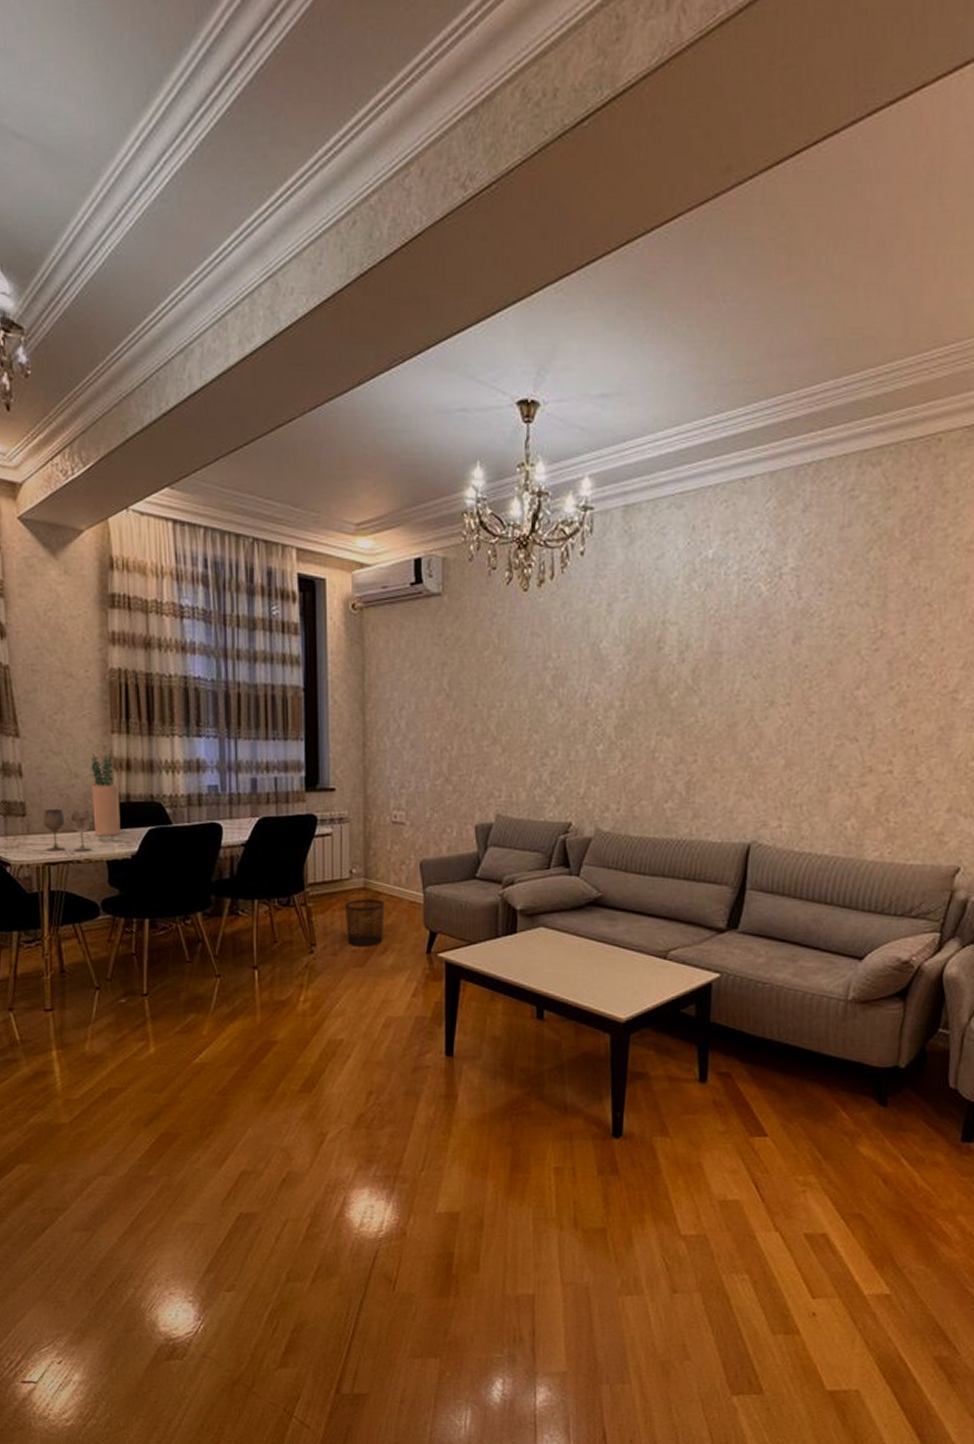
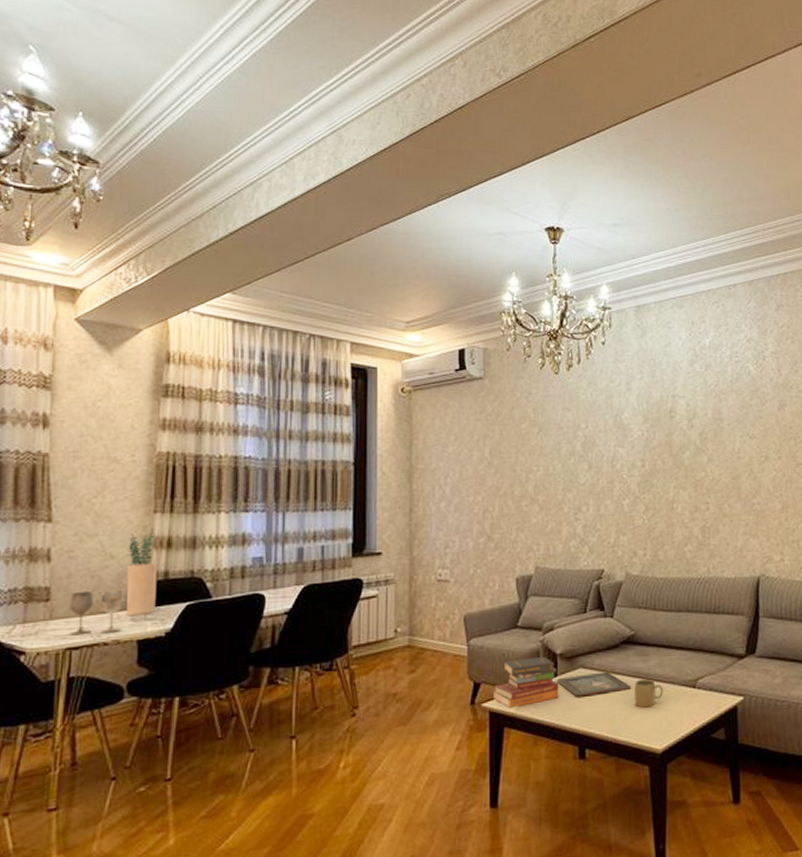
waste bin: present [344,899,385,948] -> none [388,656,429,706]
books: none [450,911,519,961] -> present [493,656,559,709]
decorative tray: none [516,933,595,958] -> present [556,671,631,698]
mug: none [599,944,630,975] -> present [634,678,663,708]

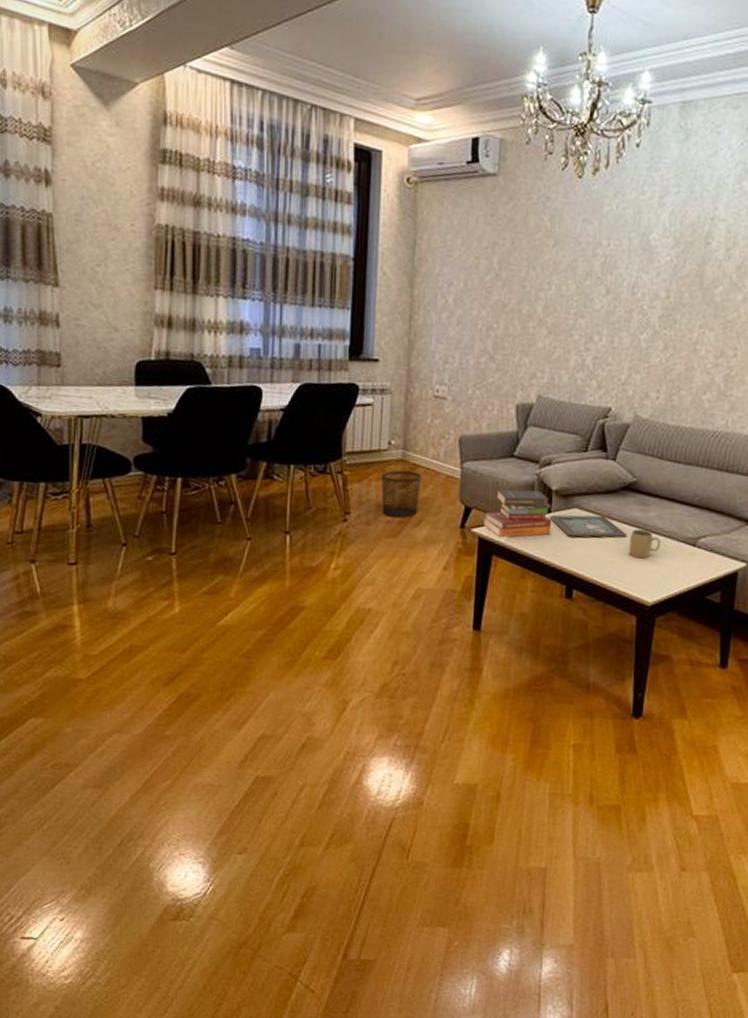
wineglass: present [69,590,125,636] -> none [79,361,129,406]
vase: present [126,528,158,617] -> none [130,305,159,394]
waste bin: none [388,656,429,706] -> present [381,470,422,519]

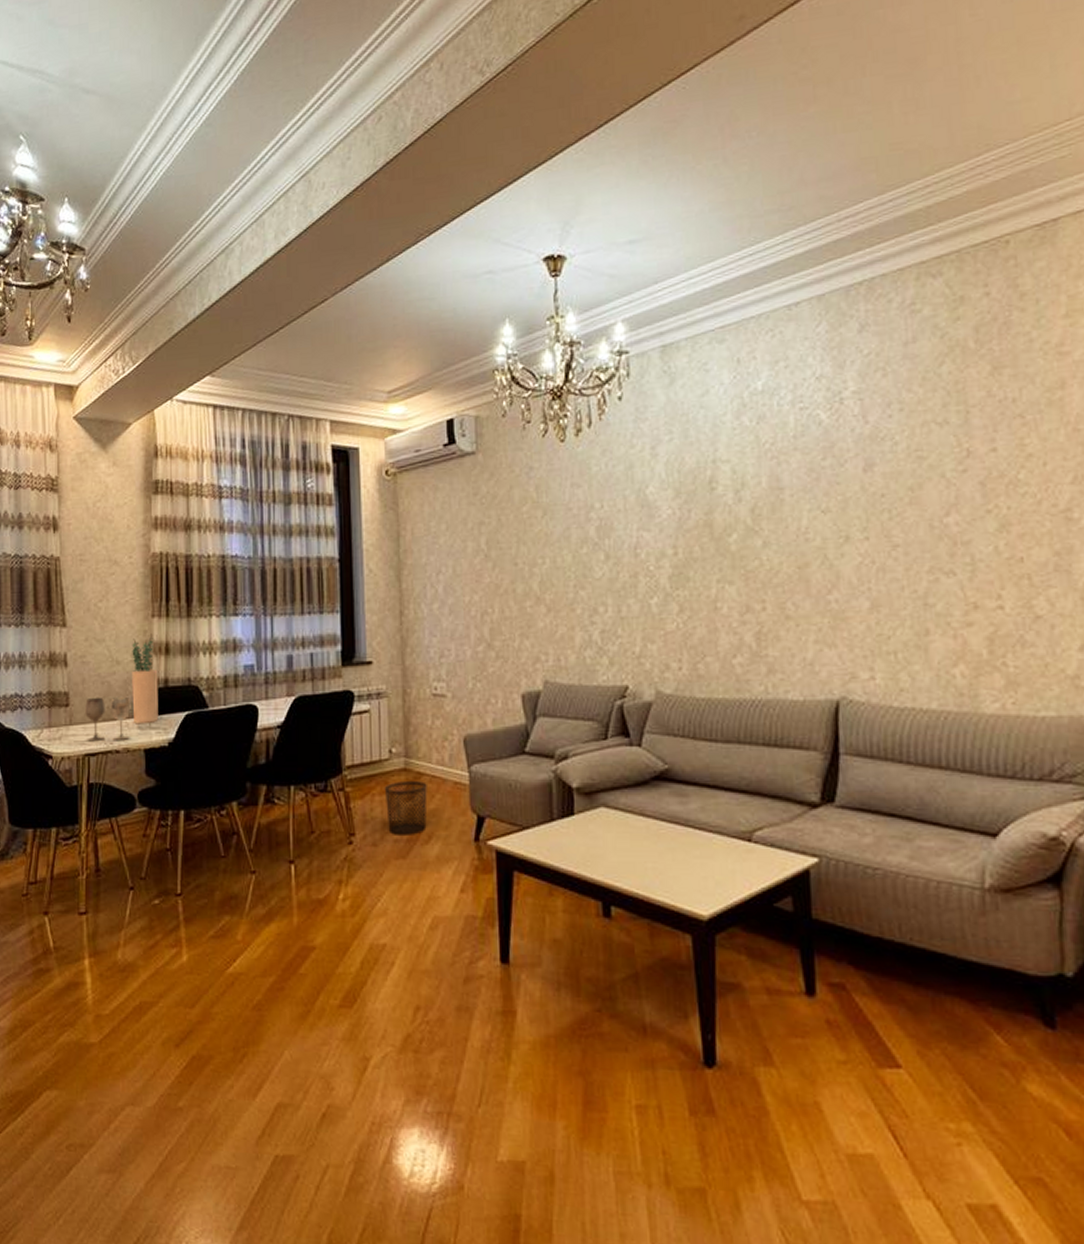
wineglass: none [79,361,129,406] -> present [85,697,131,742]
vase: none [130,305,159,394] -> present [132,633,159,725]
books: present [484,489,552,538] -> none [500,789,577,850]
decorative tray: present [549,514,626,538] -> none [573,813,666,844]
mug: present [629,528,661,559] -> none [670,825,708,862]

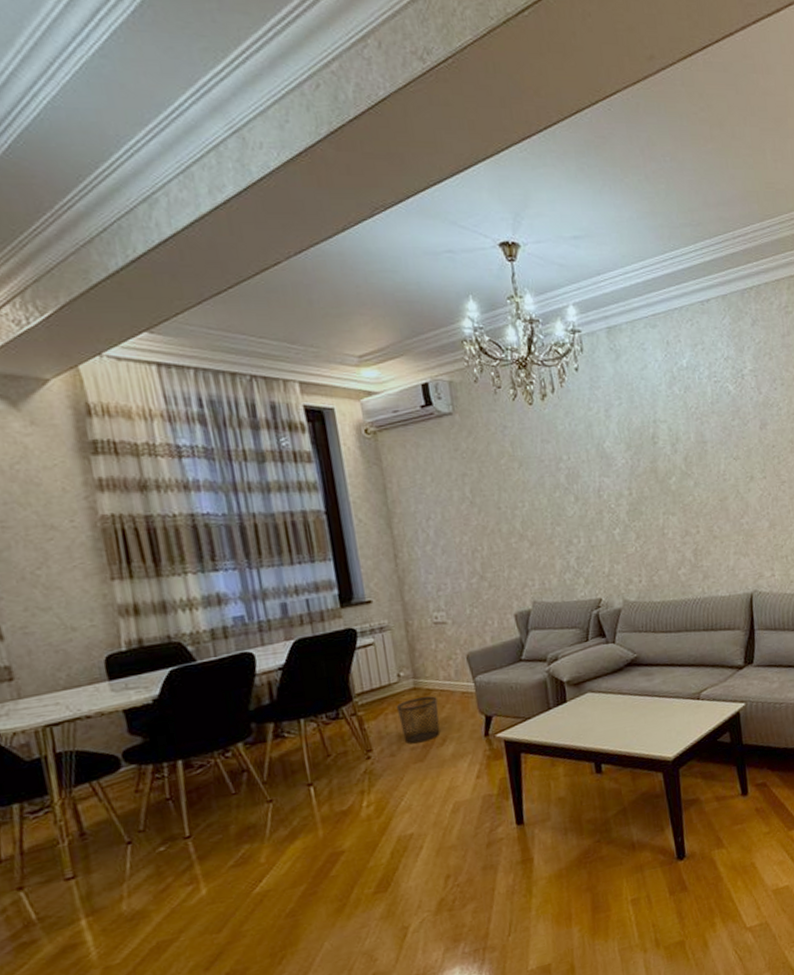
wineglass: present [85,697,131,742] -> none [36,662,103,712]
vase: present [132,633,159,725] -> none [89,596,137,688]

